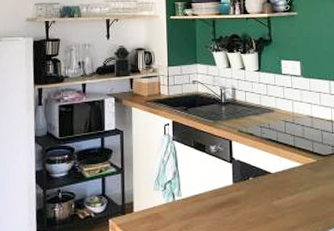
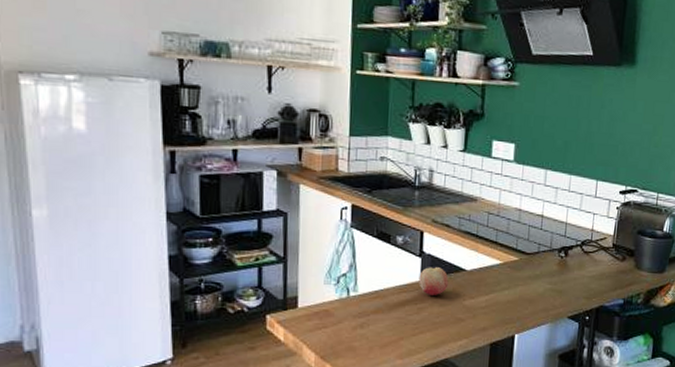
fruit: none [231,171,257,197] -> present [419,267,449,295]

